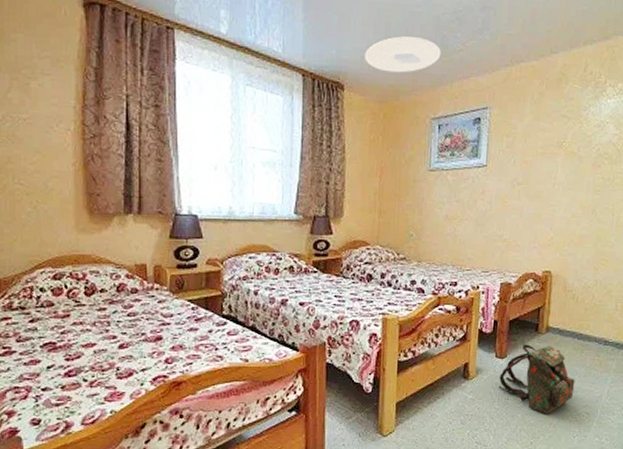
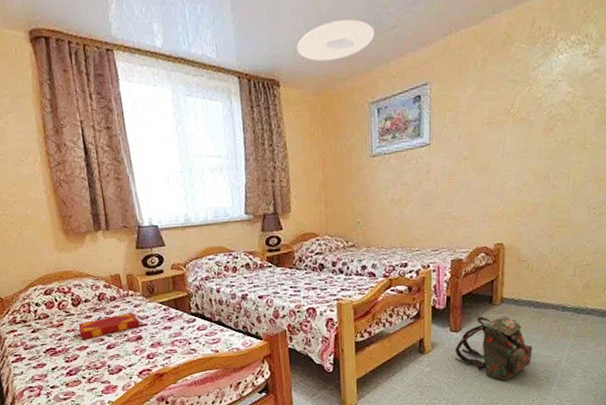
hardback book: none [88,308,162,336] -> present [78,312,140,340]

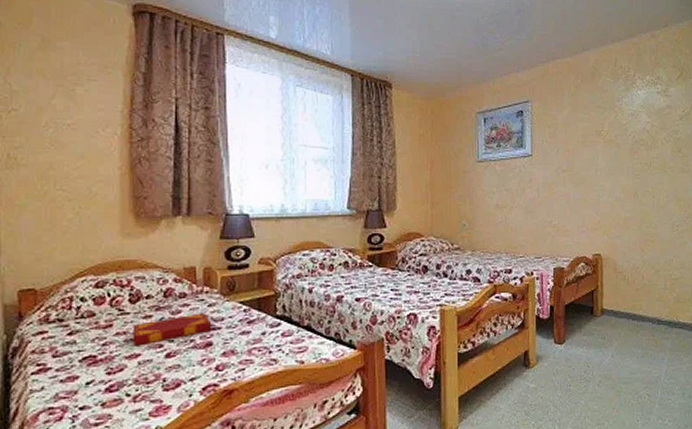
ceiling light: present [297,19,375,62] -> none [410,38,482,71]
backpack: present [455,315,533,381] -> none [560,327,634,399]

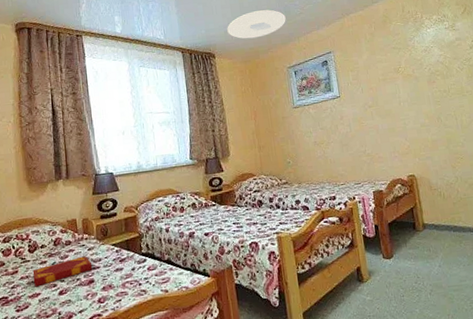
ceiling light: none [410,38,482,71] -> present [227,9,286,39]

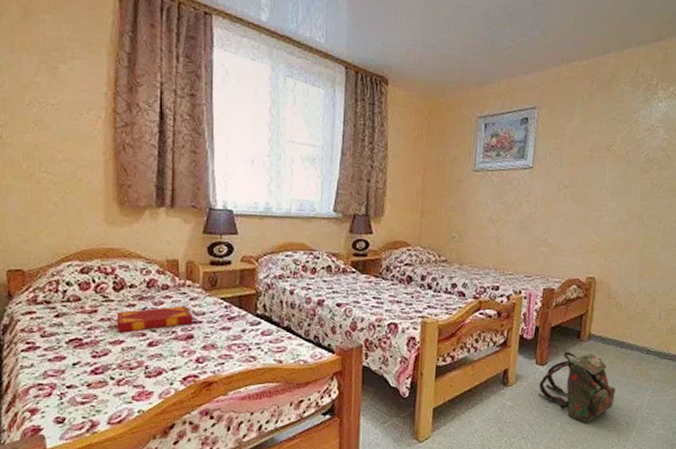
ceiling light: present [227,9,286,39] -> none [410,30,490,69]
backpack: none [390,240,463,306] -> present [538,352,616,423]

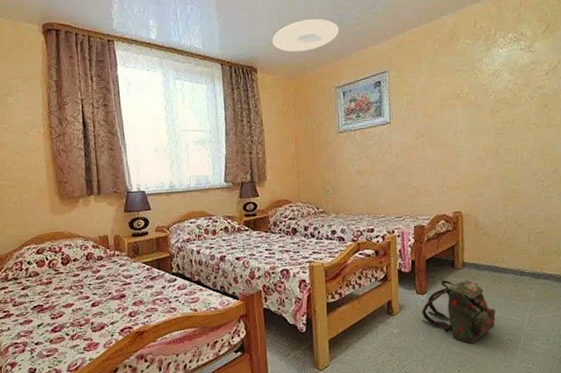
hardback book: present [116,306,194,333] -> none [66,272,124,298]
ceiling light: none [410,30,490,69] -> present [272,18,339,53]

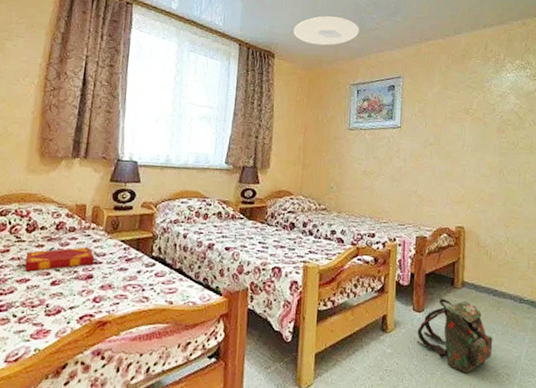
hardback book: none [66,272,124,298] -> present [24,247,95,272]

